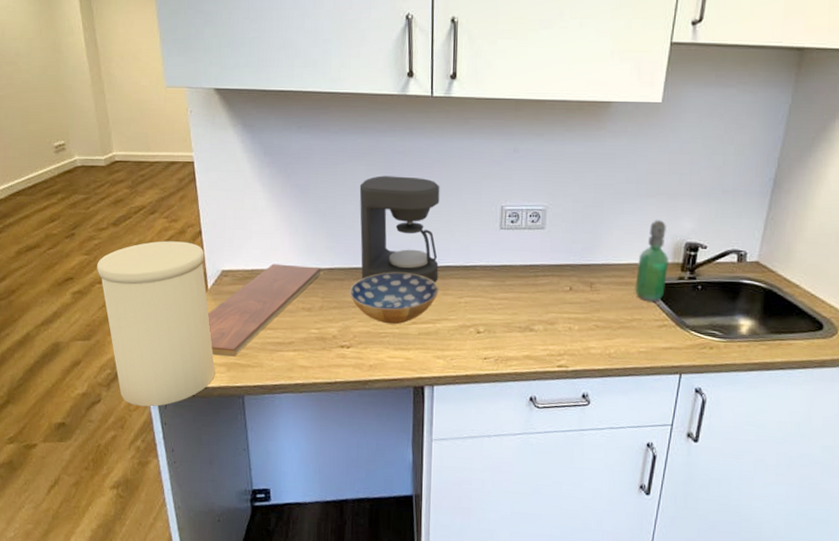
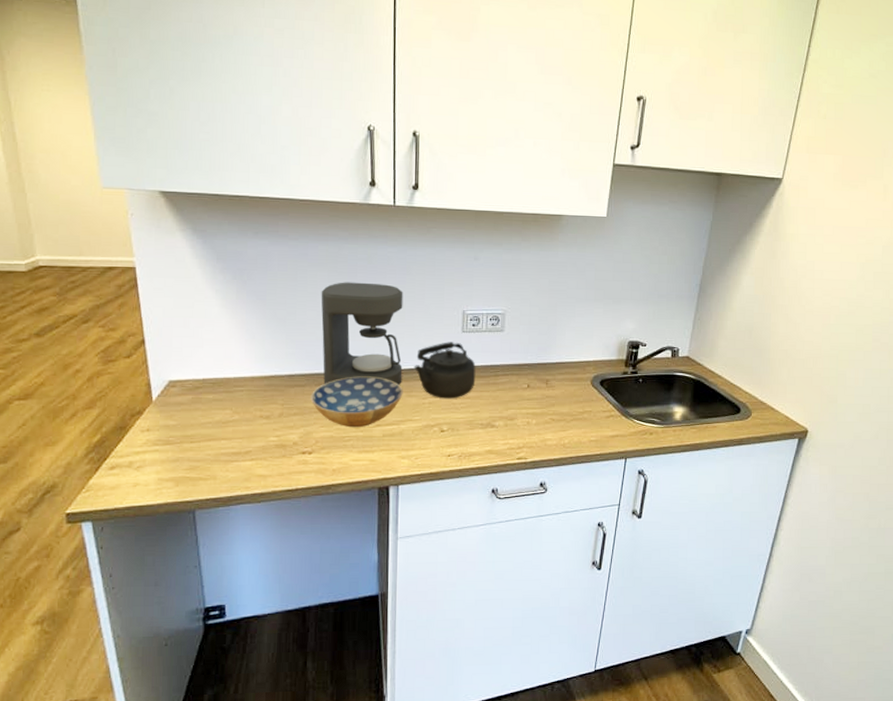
canister: present [97,241,215,407] -> none [15,351,161,531]
chopping board: present [208,263,323,357] -> none [152,372,282,470]
kettle: none [450,239,514,299] -> present [414,342,476,399]
soap dispenser: present [634,220,669,301] -> none [585,321,614,394]

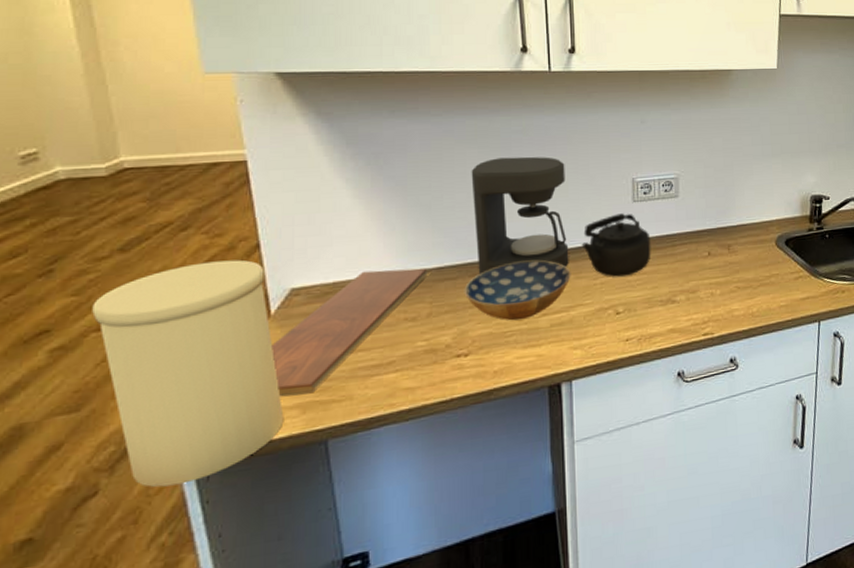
canister: none [15,351,161,531] -> present [92,259,284,488]
chopping board: none [152,372,282,470] -> present [272,268,429,396]

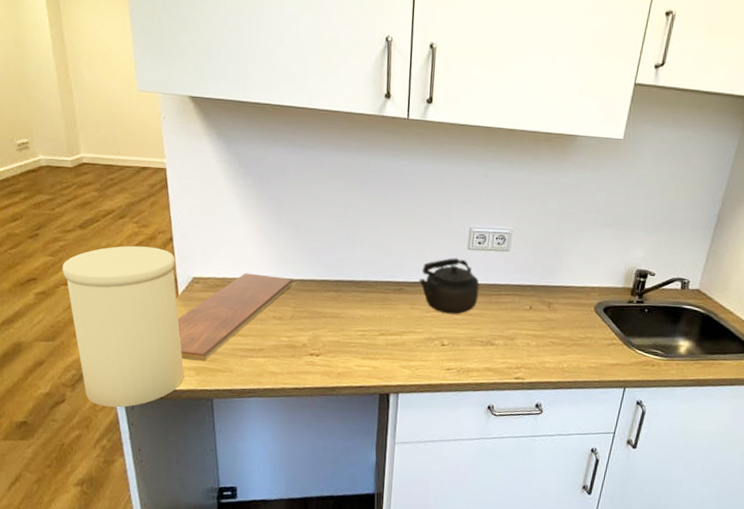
bowl: present [464,259,571,321] -> none [320,285,408,335]
coffee maker: present [471,156,569,274] -> none [332,192,412,297]

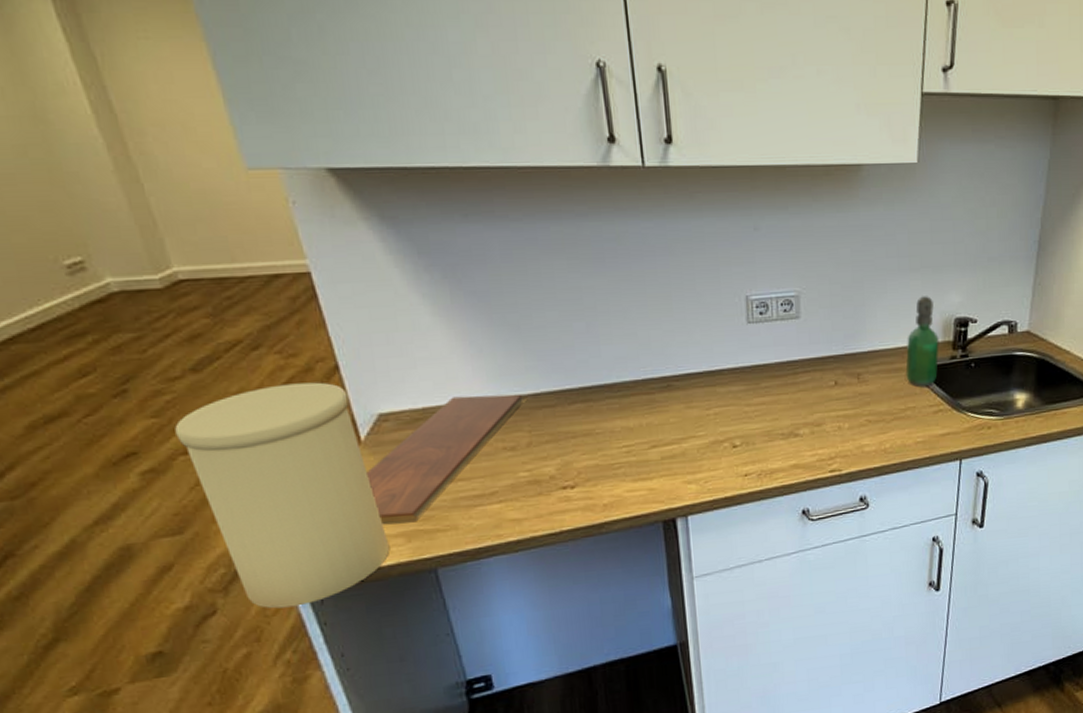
kettle: present [418,258,480,314] -> none [690,336,770,407]
soap dispenser: none [588,247,621,322] -> present [905,296,940,386]

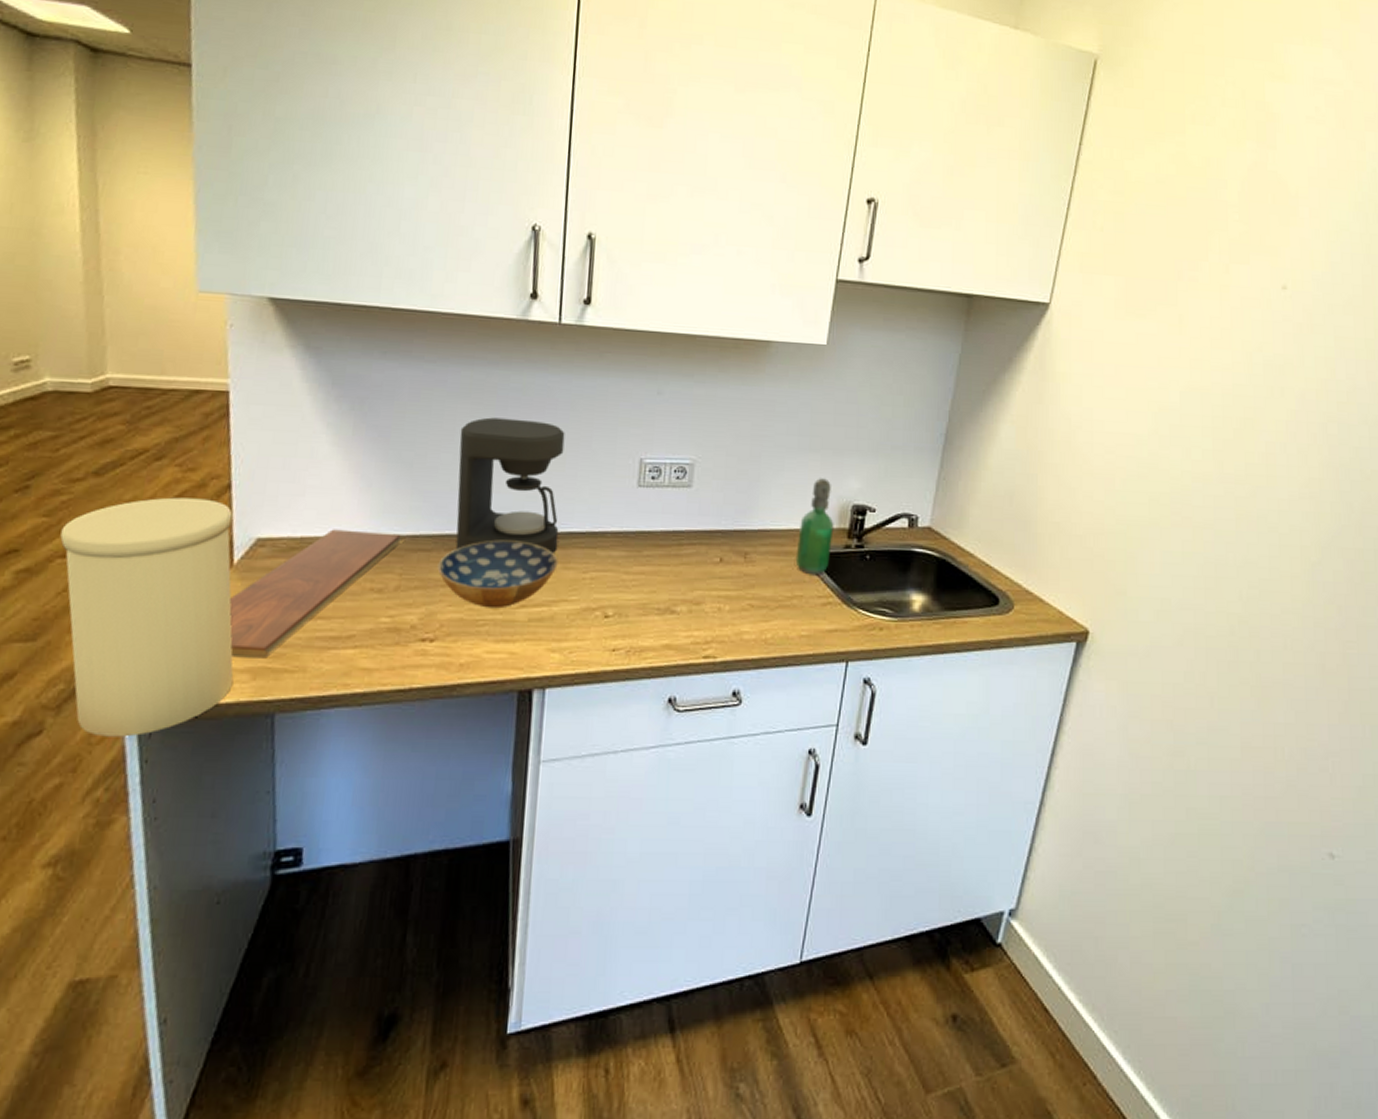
coffee maker: none [561,269,678,402] -> present [455,417,565,553]
bowl: none [564,387,681,453] -> present [437,539,558,609]

